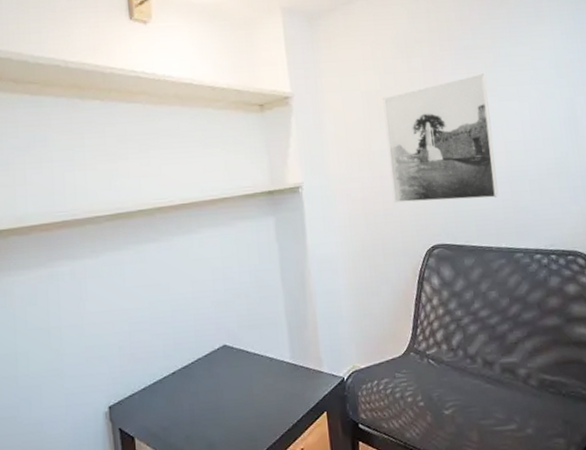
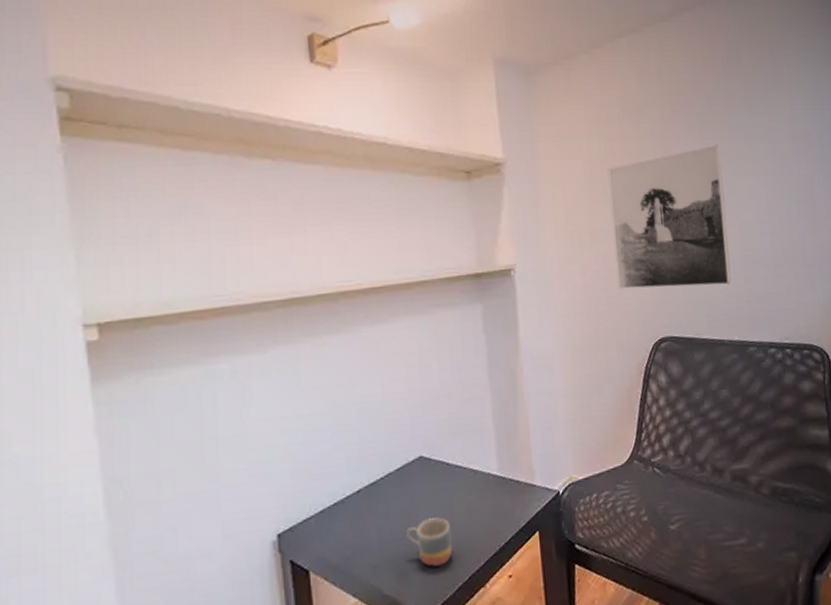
mug: none [214,397,252,439] -> present [406,517,452,567]

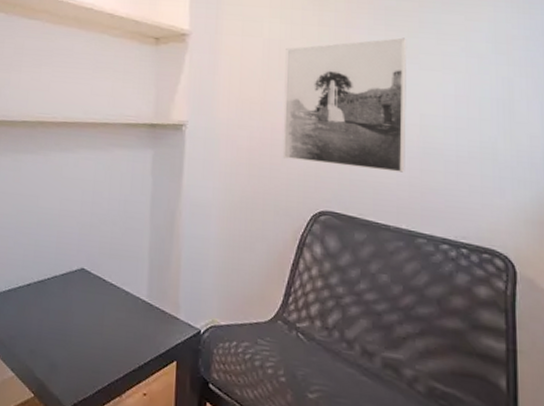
mug: present [406,517,452,567] -> none [61,322,99,367]

